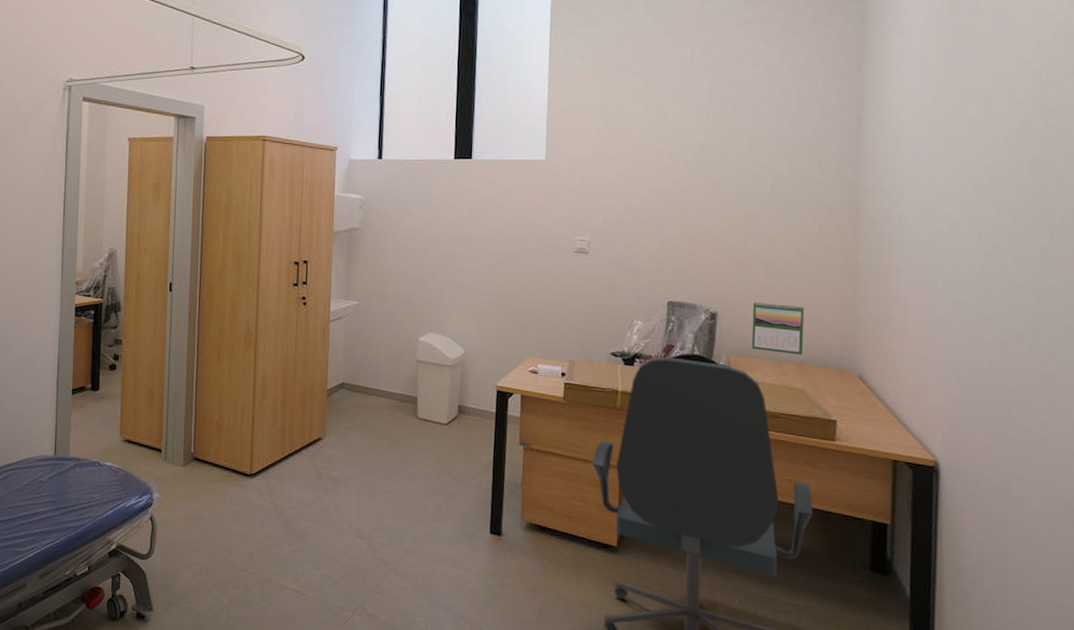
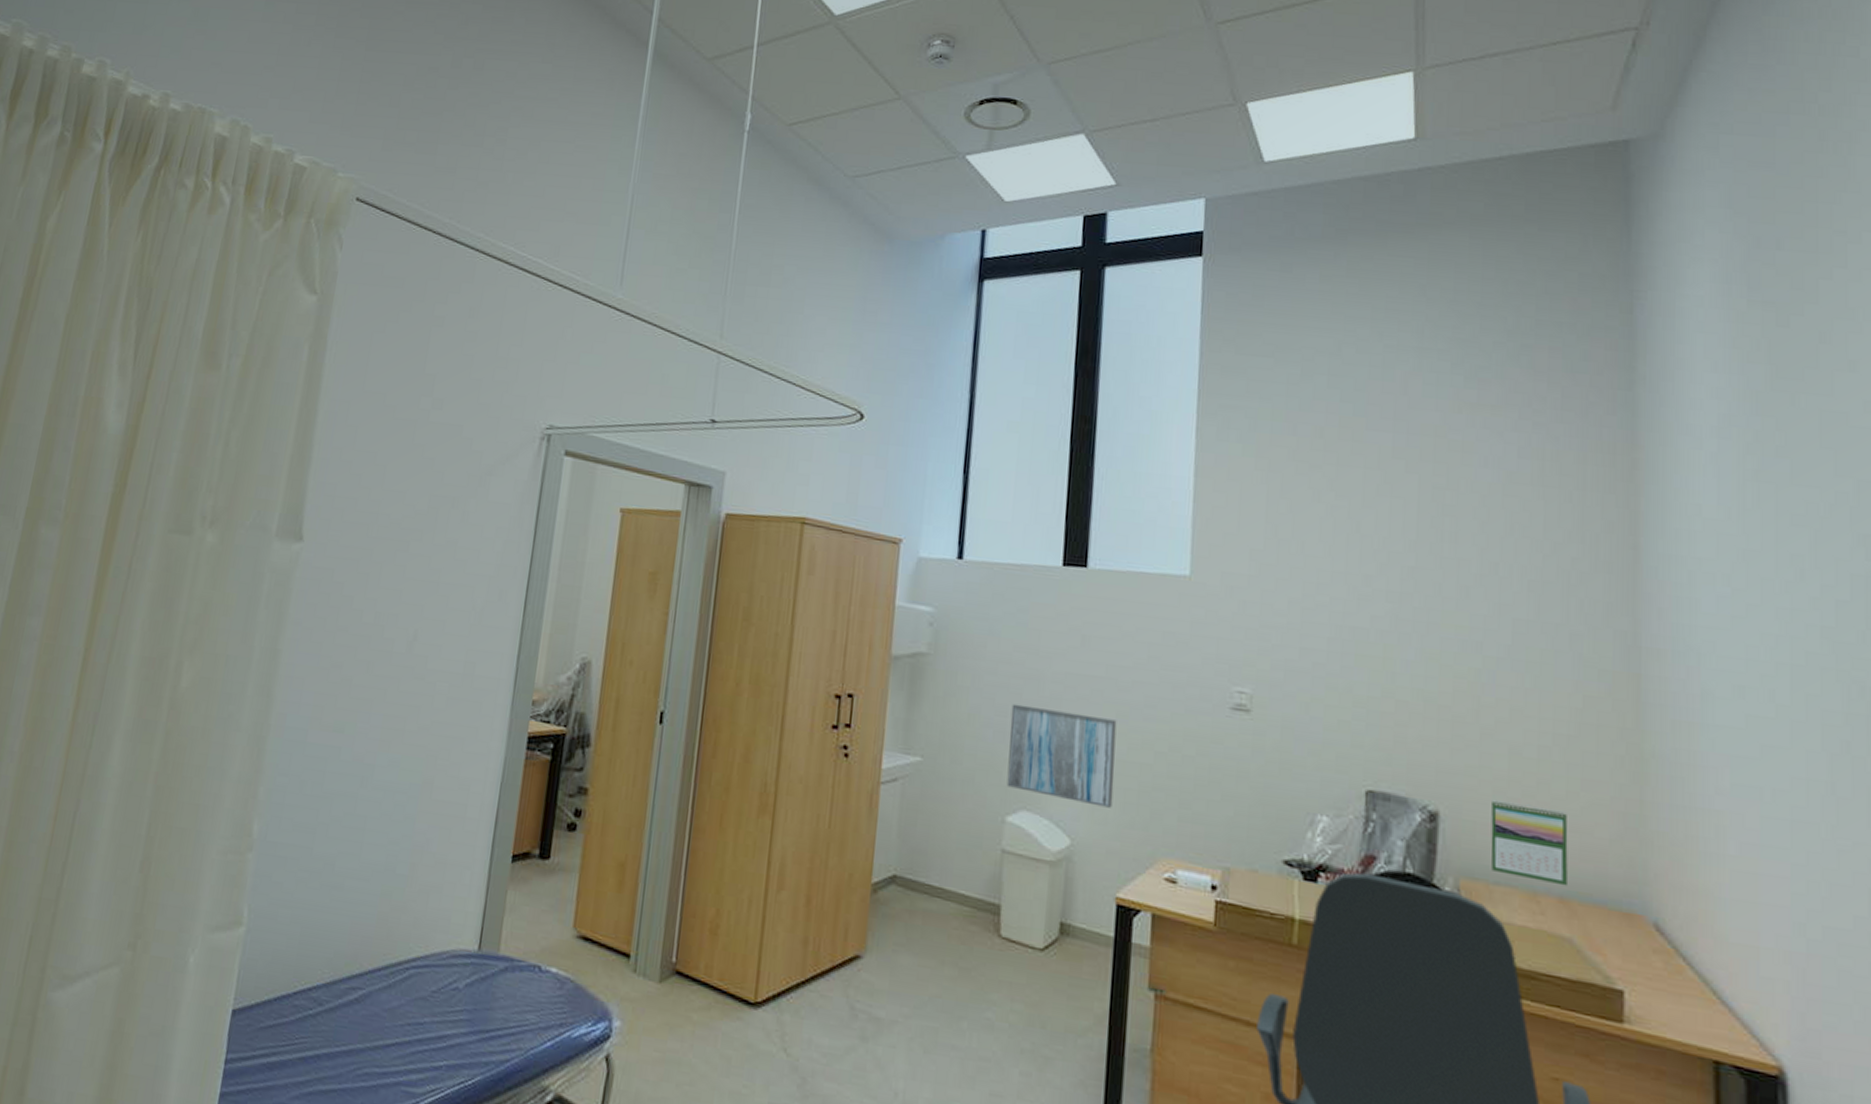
wall art: none [419,259,495,326] -> present [1006,704,1117,808]

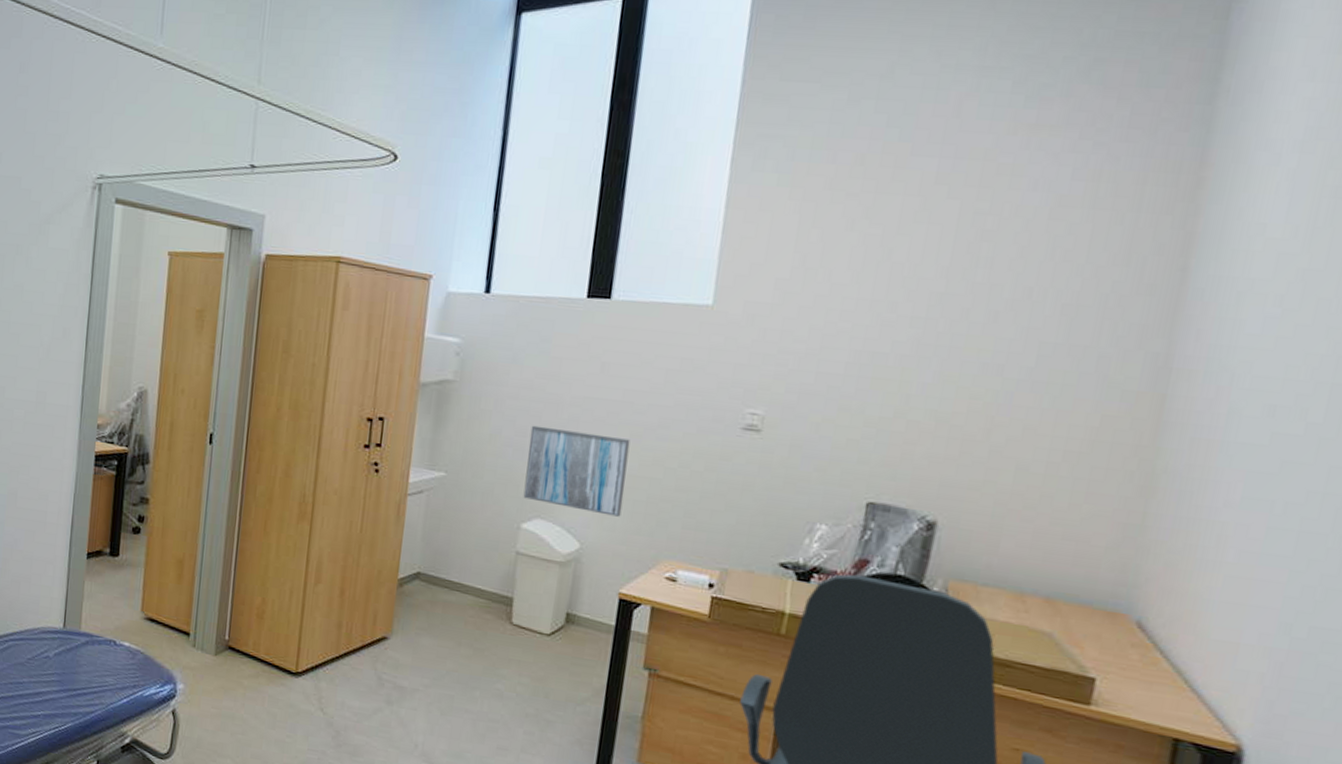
calendar: present [1490,800,1568,886] -> none [982,511,1066,588]

